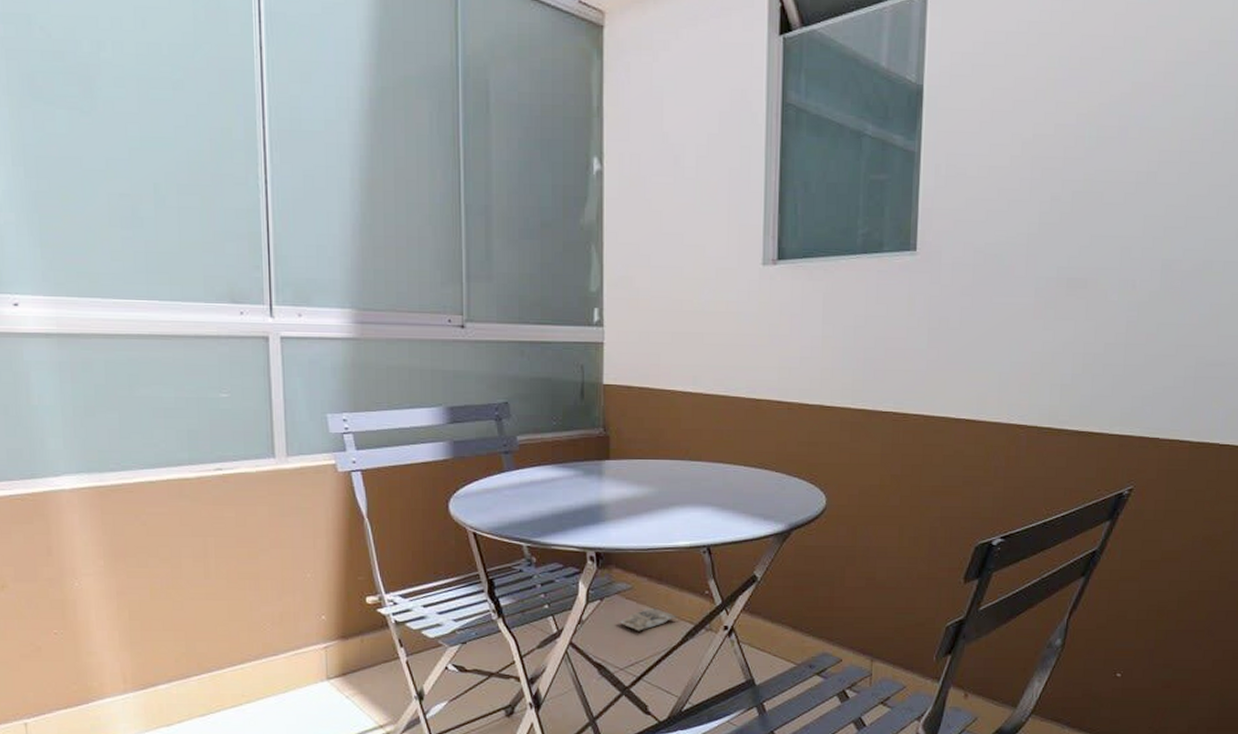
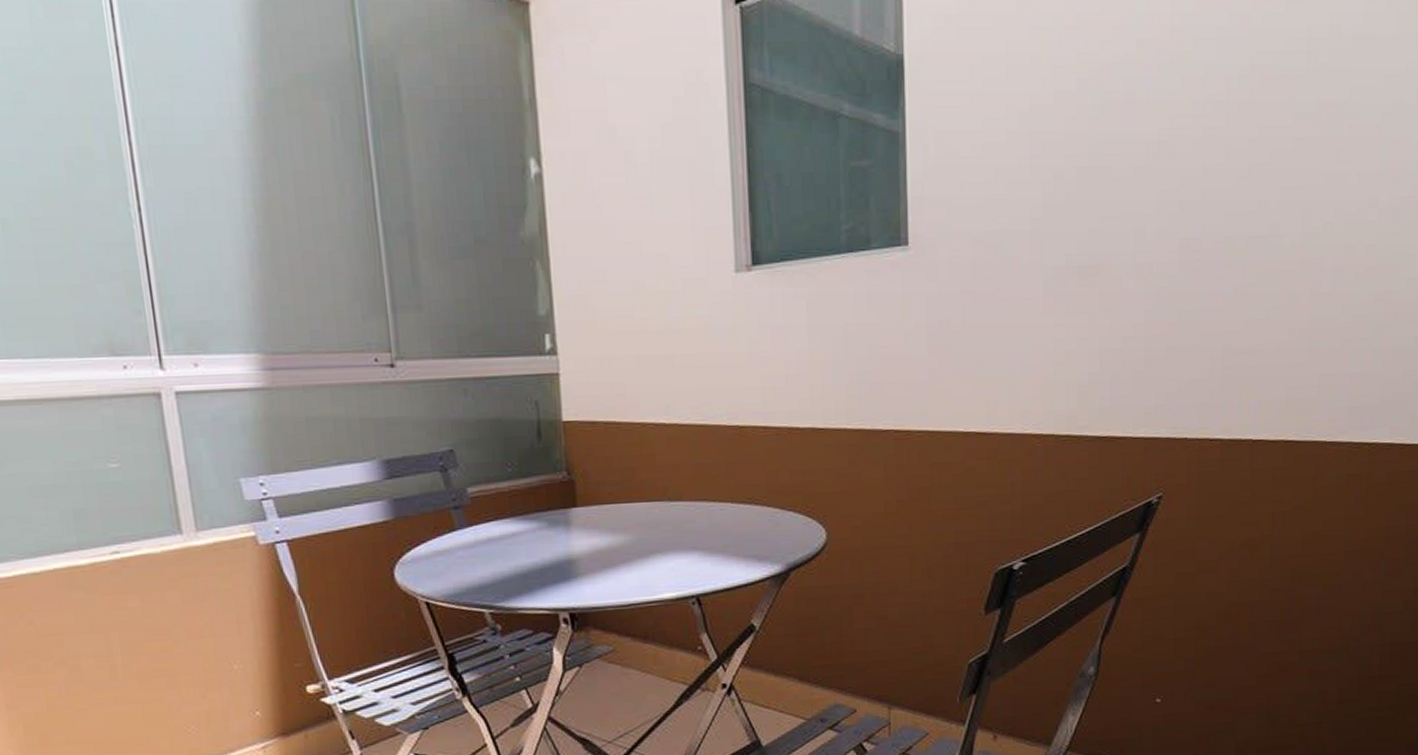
bag: present [616,609,678,631] -> none [599,671,669,698]

